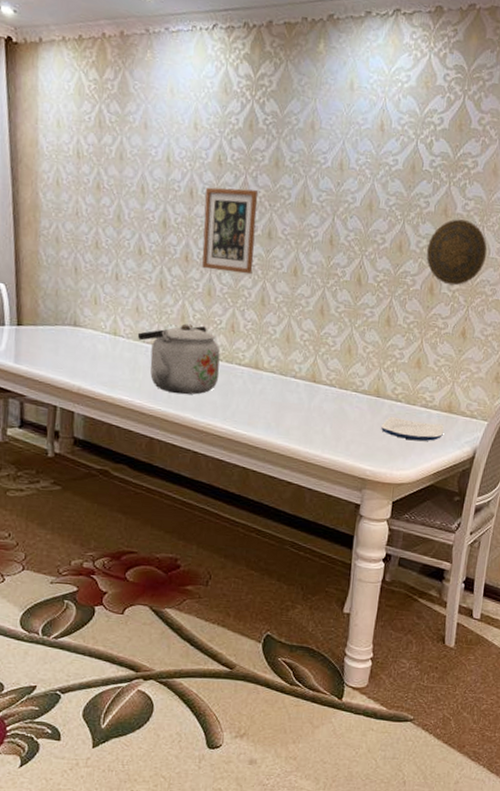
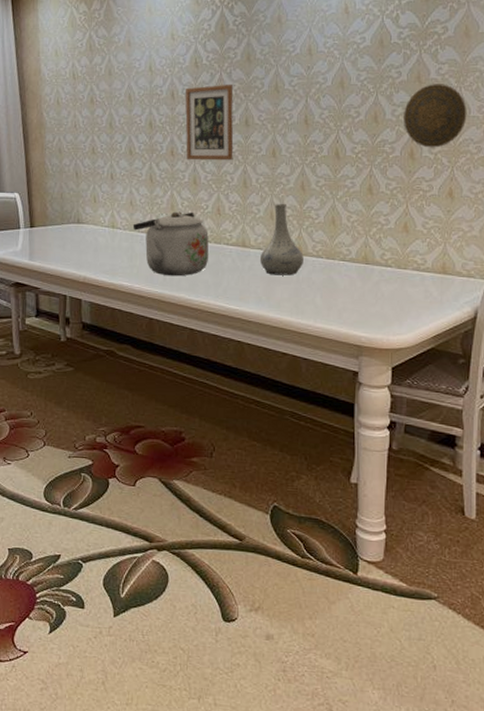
vase: none [271,326,317,403] -> present [259,203,304,276]
plate: present [381,416,445,441] -> none [373,282,441,304]

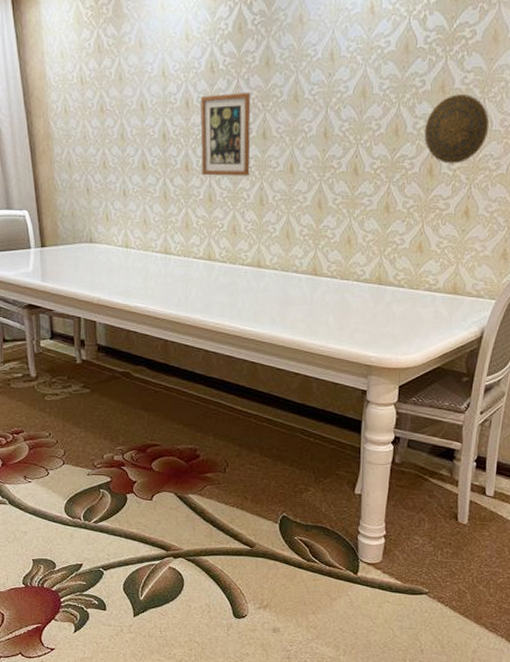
kettle: present [132,211,209,277] -> none [146,230,224,298]
vase: present [259,203,304,276] -> none [274,221,318,296]

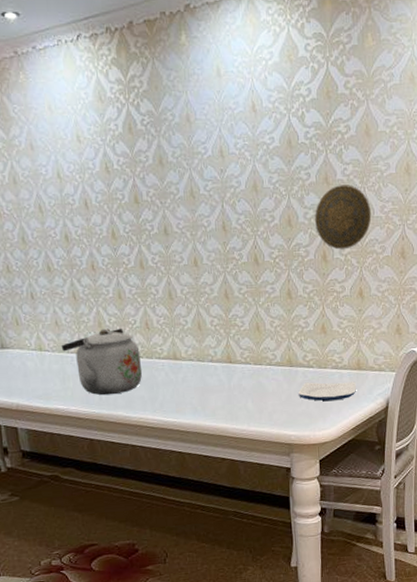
kettle: none [146,230,224,298] -> present [61,328,143,396]
picture frame: present [200,93,251,177] -> none [99,191,156,274]
plate: none [384,302,450,324] -> present [298,381,357,401]

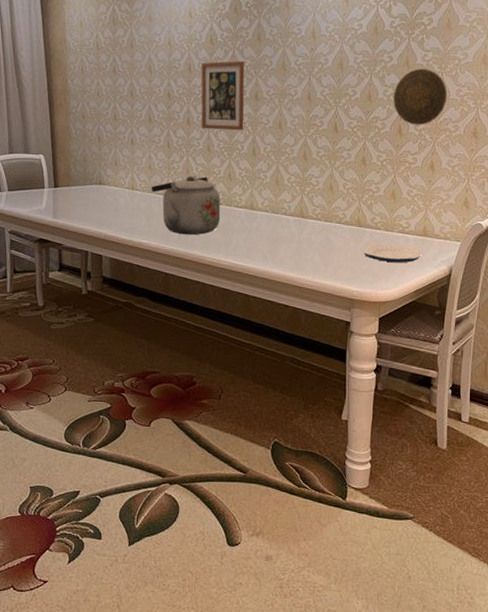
picture frame: none [99,191,156,274] -> present [201,61,245,131]

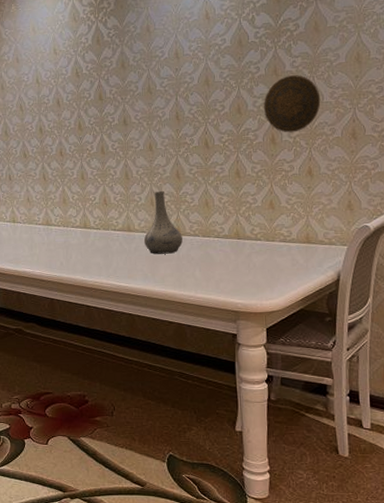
kettle: present [151,175,221,235] -> none [31,204,100,261]
picture frame: present [201,61,245,131] -> none [70,90,115,159]
vase: none [265,170,305,236] -> present [143,190,183,254]
plate: present [364,243,422,262] -> none [246,254,306,272]

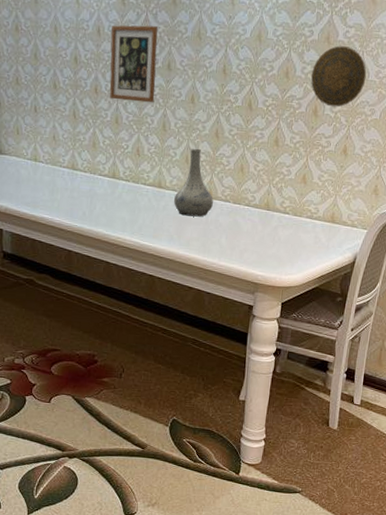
picture frame: none [70,90,115,159] -> present [109,25,158,103]

